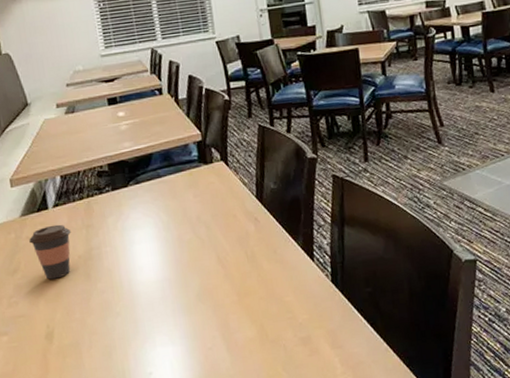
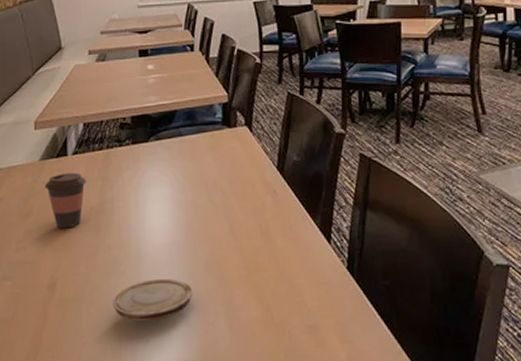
wood slice: none [112,312,189,357] -> present [113,278,193,322]

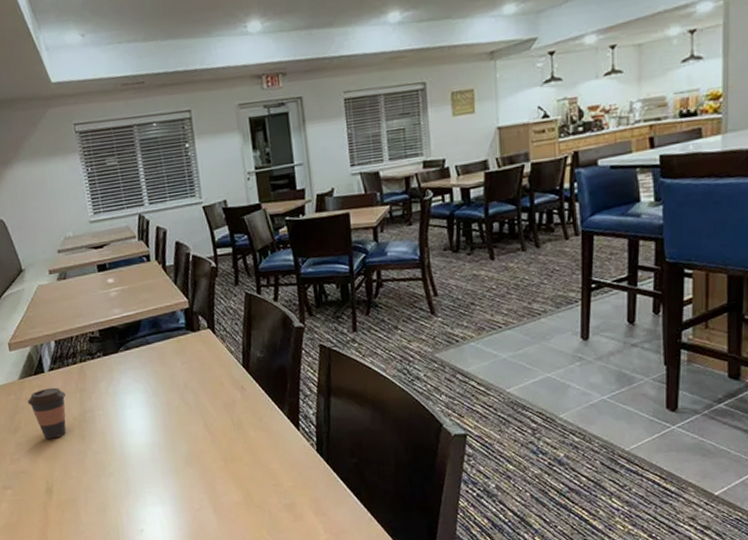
wood slice: present [113,278,193,322] -> none [106,474,178,515]

